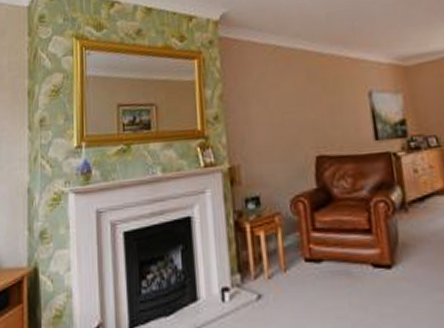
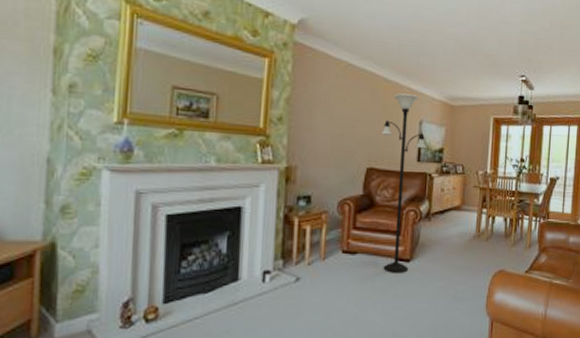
floor lamp: none [325,63,393,284] -> present [380,93,427,273]

